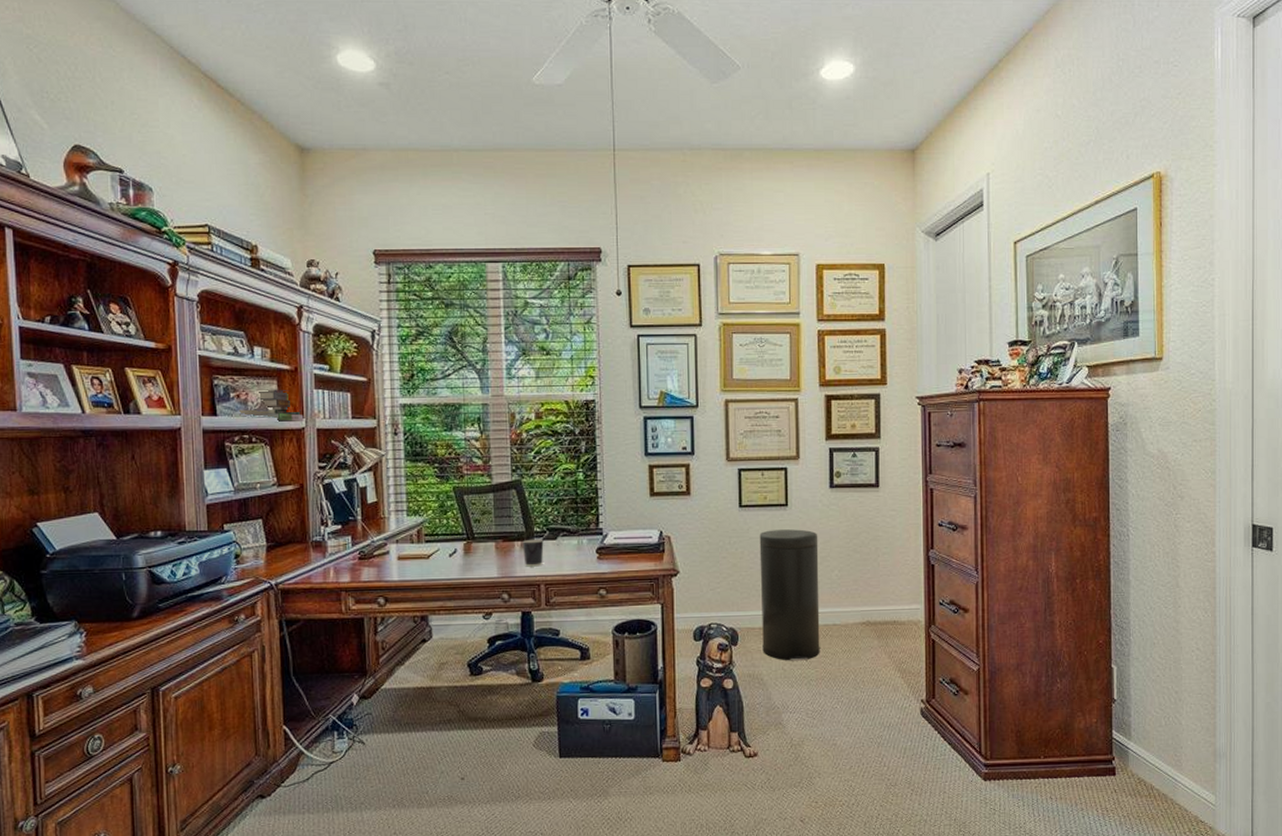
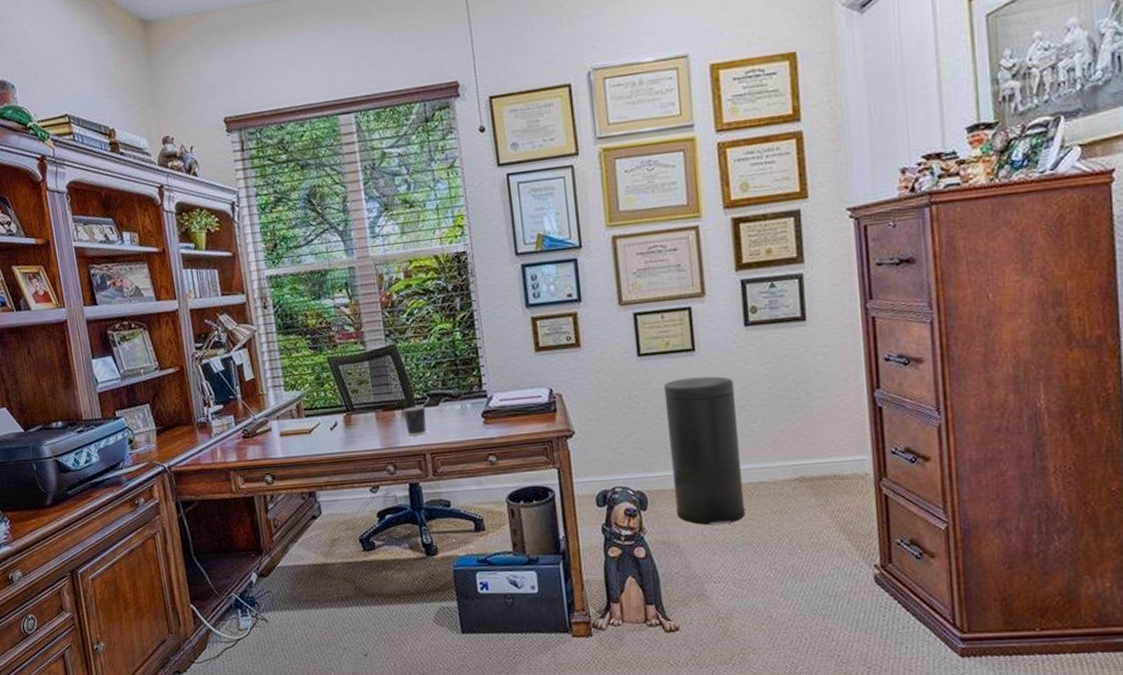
books: present [238,389,304,422] -> none [115,272,177,305]

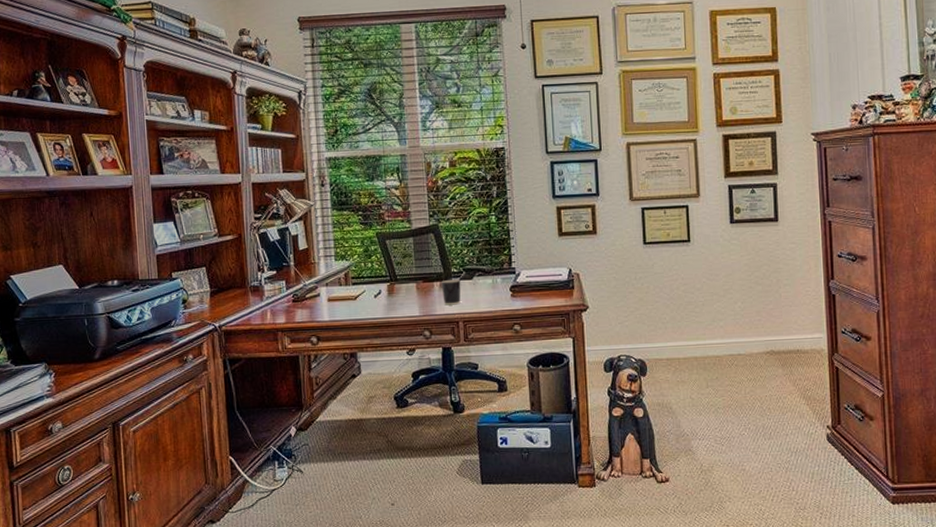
pedal bin: present [663,376,745,526] -> none [664,264,726,390]

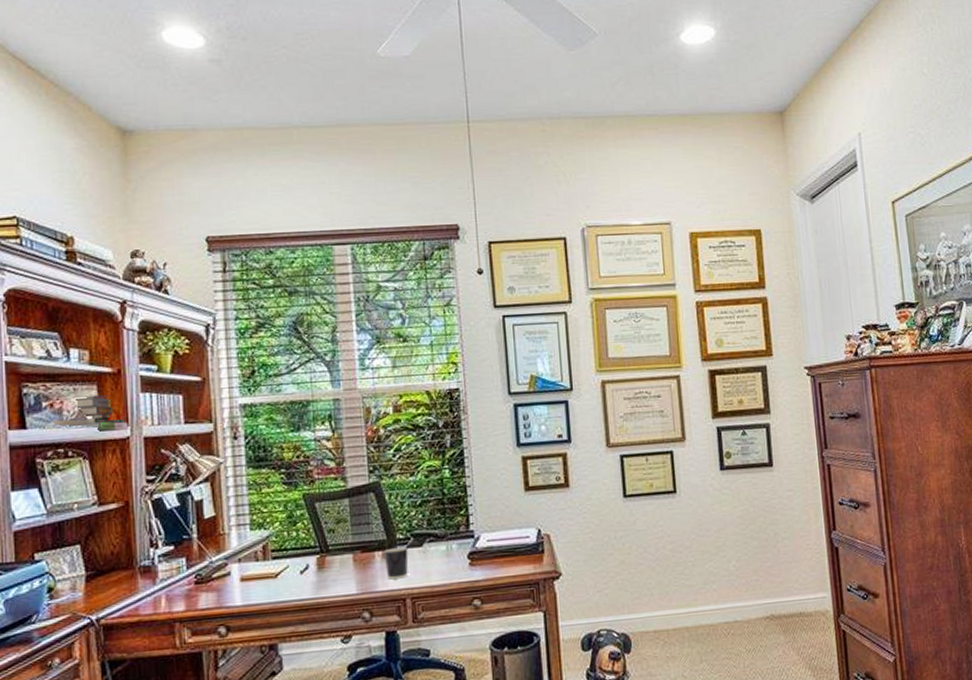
books: none [182,148,240,178] -> present [51,395,129,432]

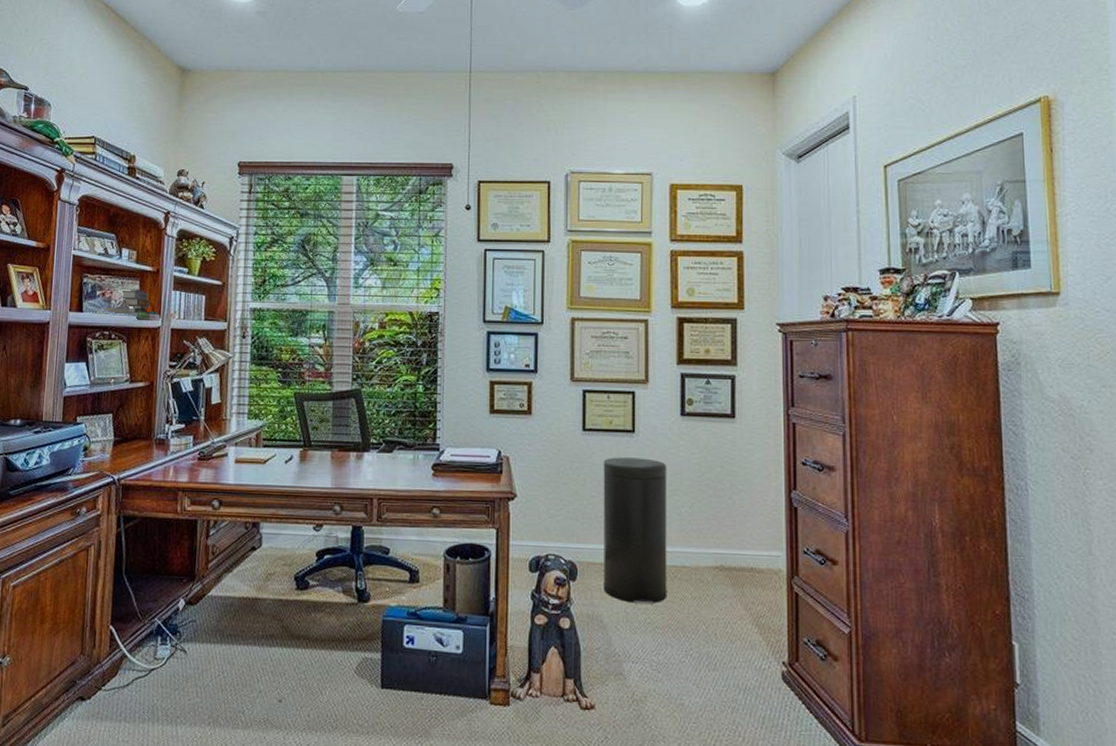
mug: present [383,546,409,580] -> none [357,450,379,480]
pedal bin: none [647,517,722,667] -> present [603,457,667,605]

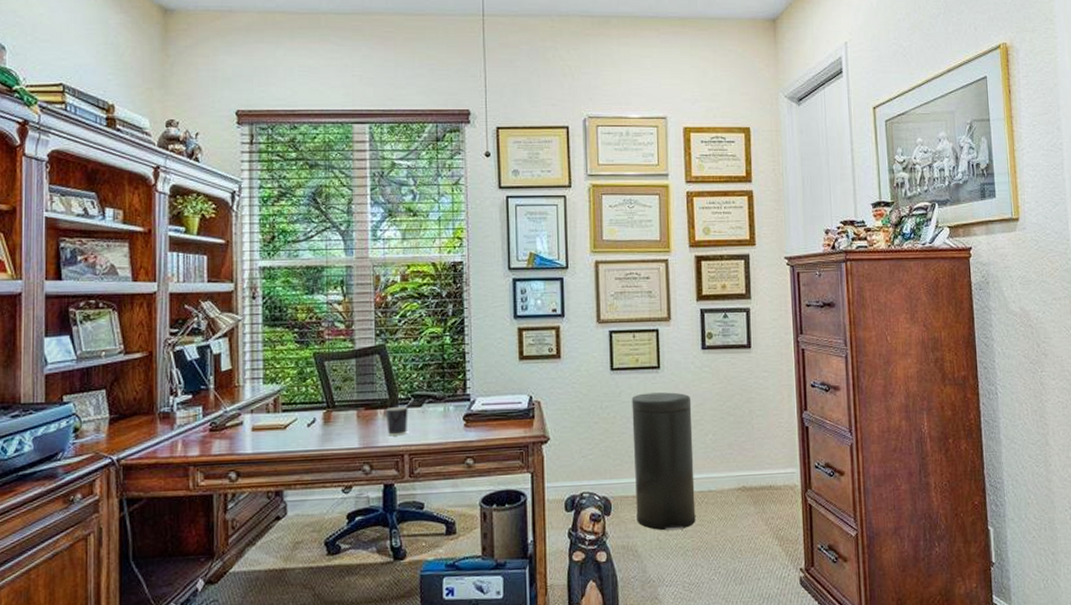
books: present [101,288,161,321] -> none [85,252,156,286]
mug: none [357,450,379,480] -> present [385,406,408,436]

